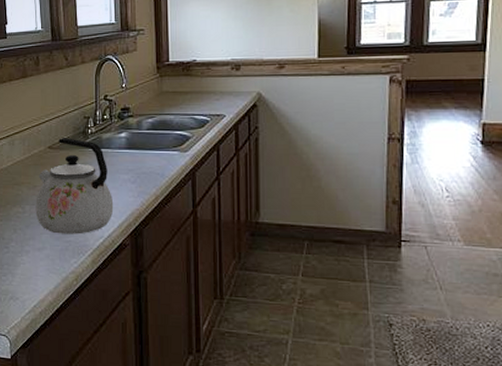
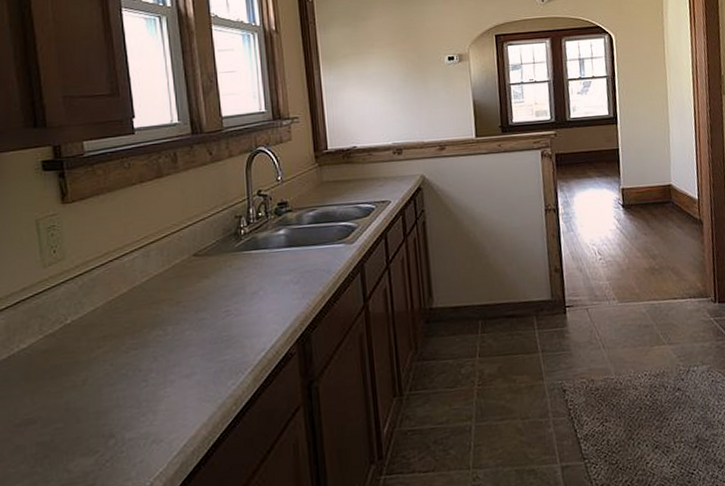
kettle: present [35,138,114,235] -> none [180,241,276,354]

